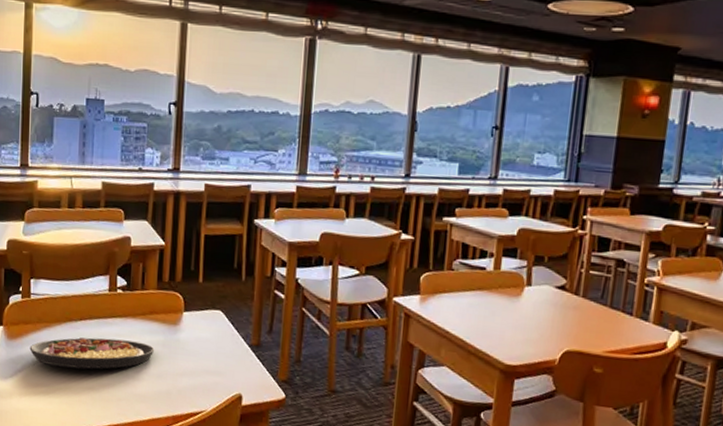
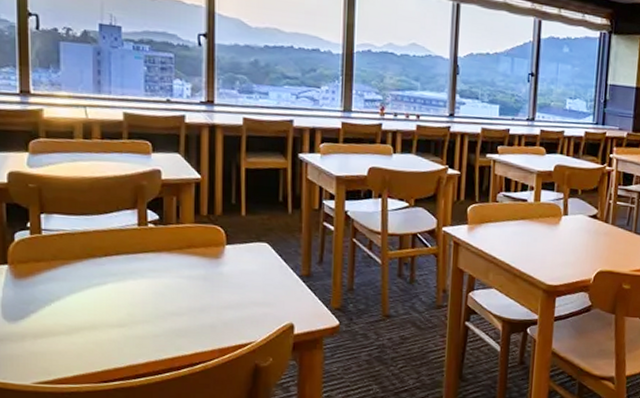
plate: present [29,337,155,370] -> none [43,274,195,307]

